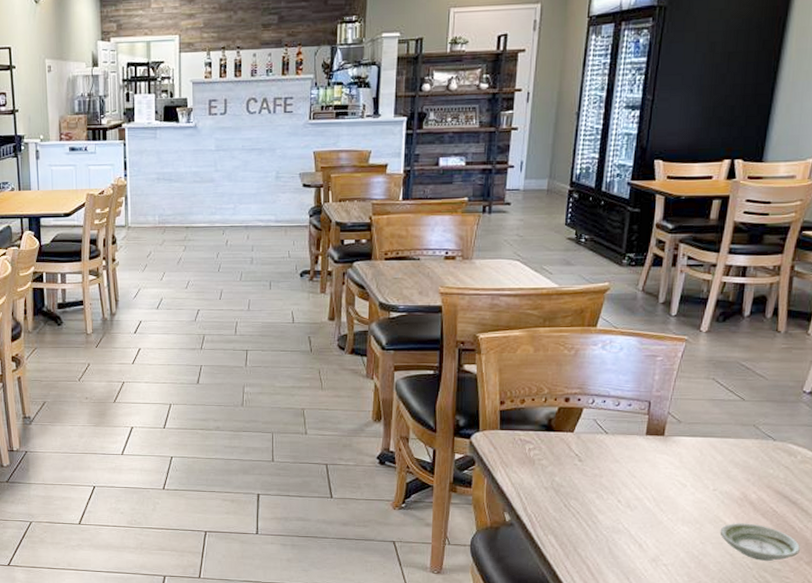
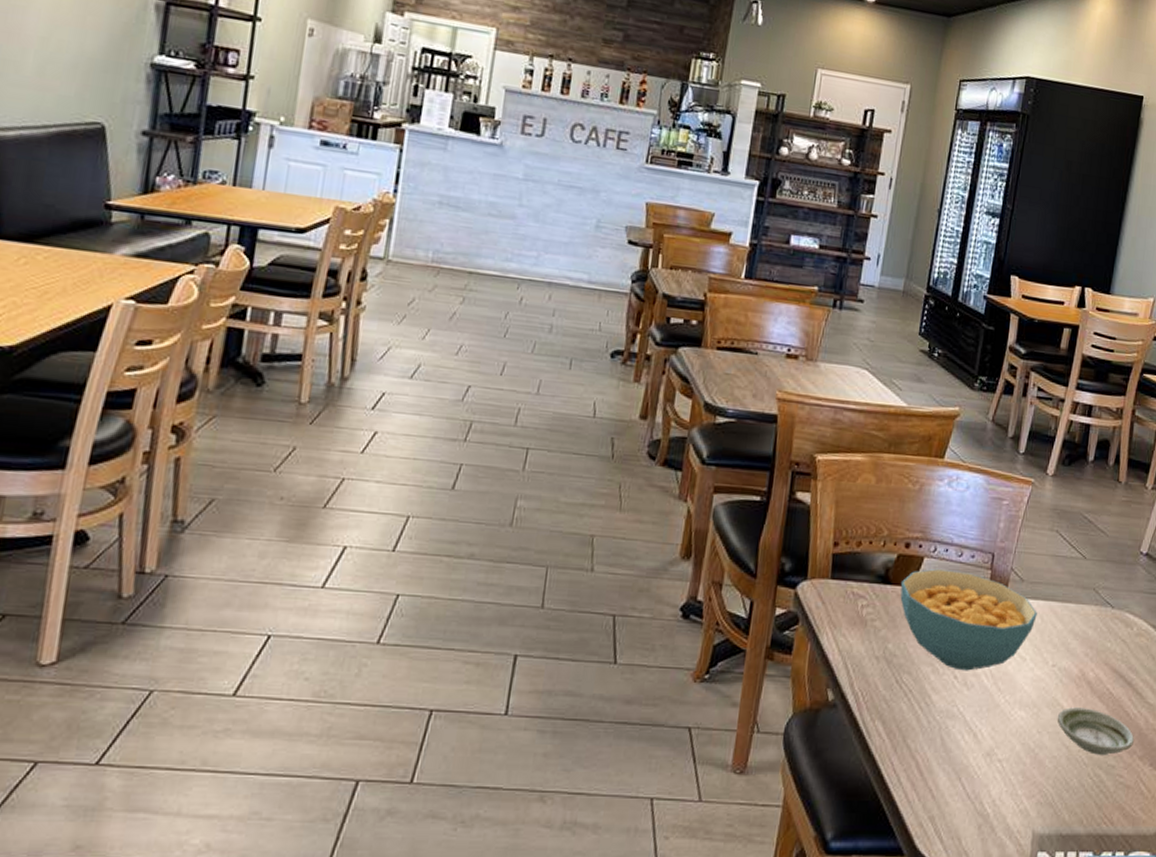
cereal bowl: none [563,417,696,496] -> present [900,569,1037,671]

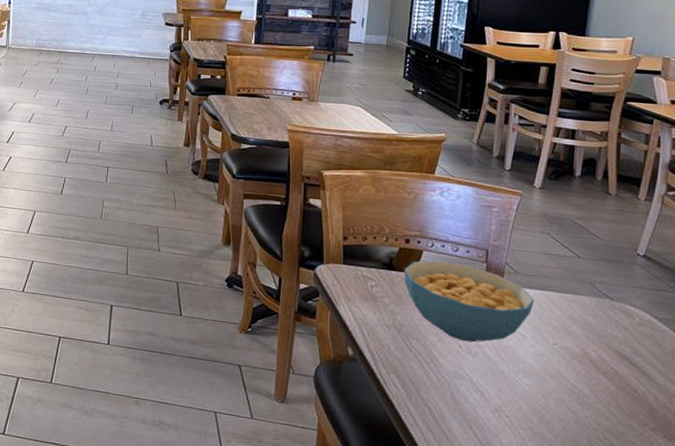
saucer: present [1057,707,1134,755] -> none [561,380,644,424]

